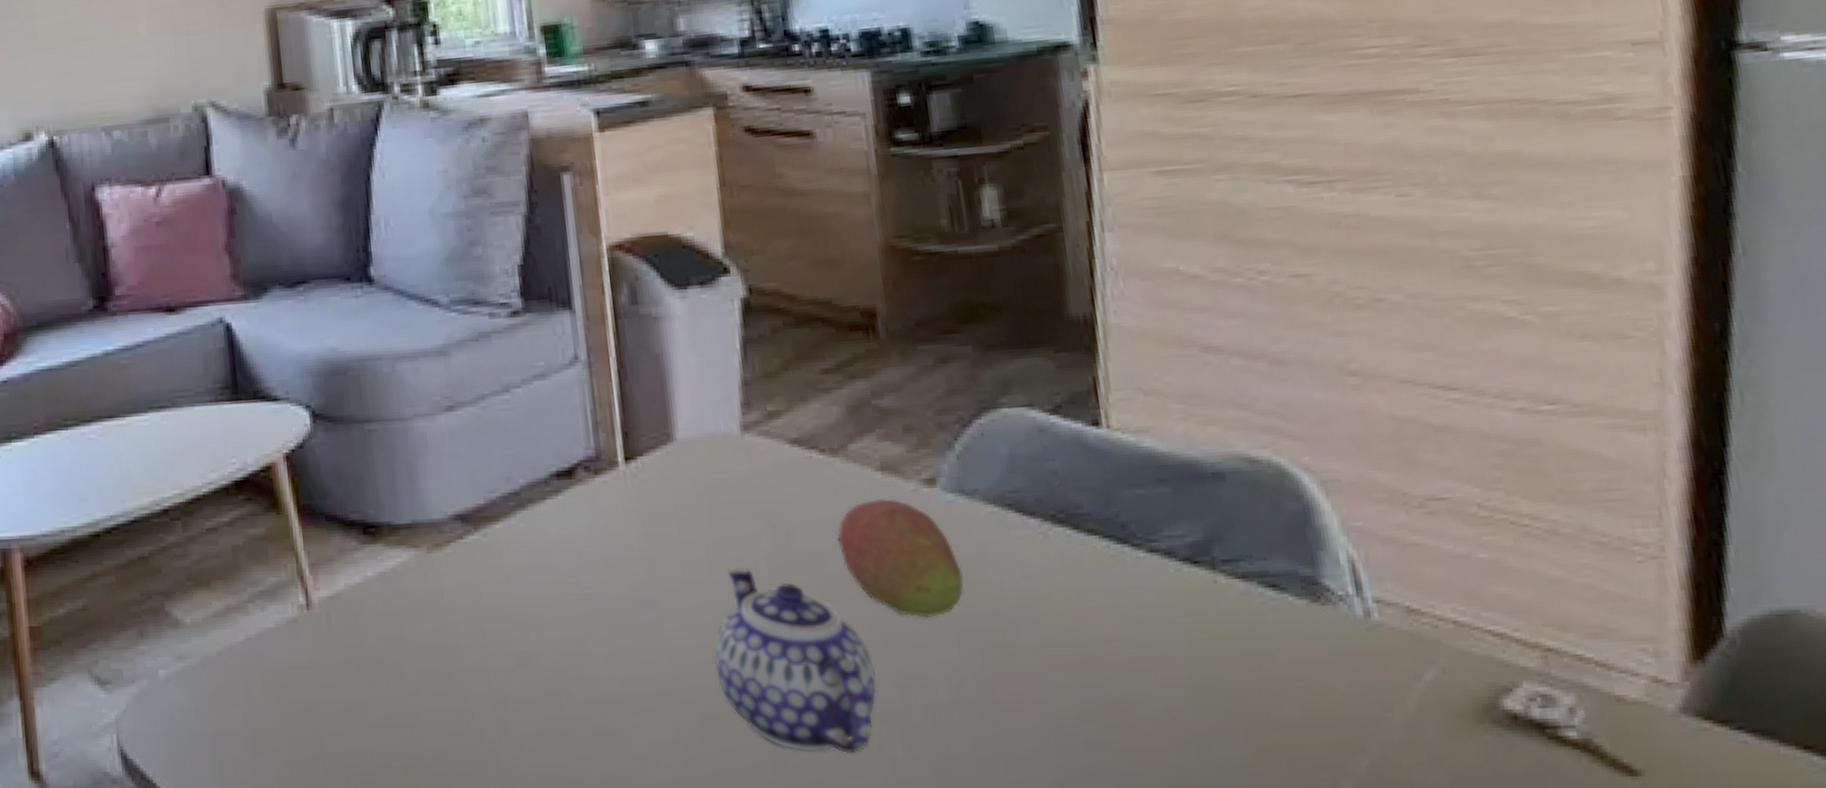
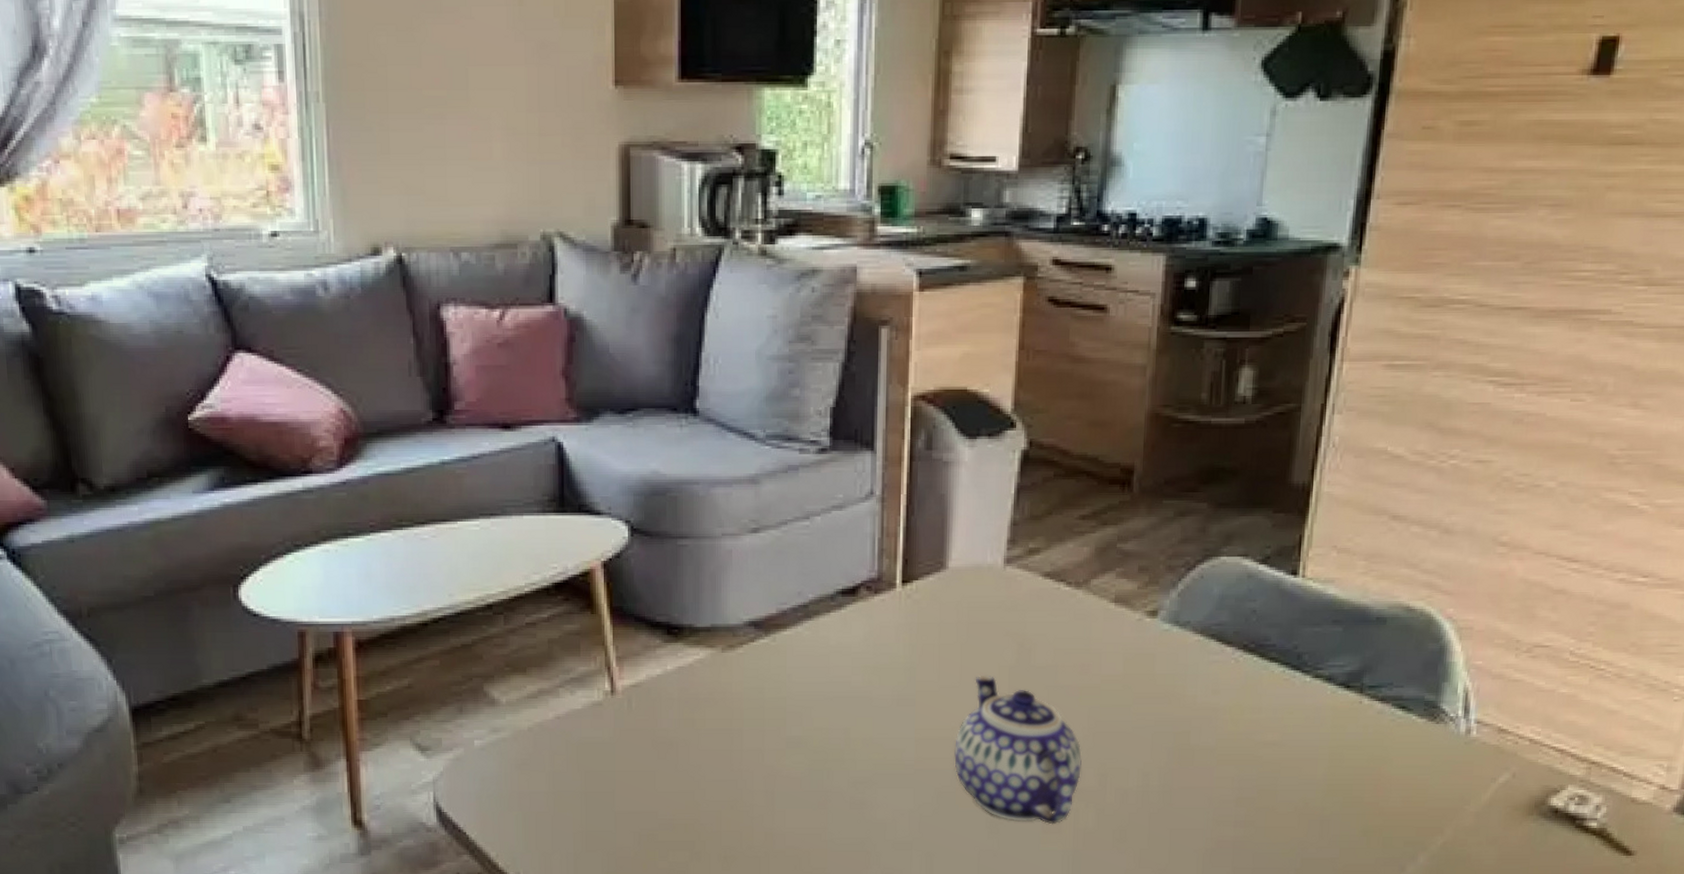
fruit: present [836,498,965,618] -> none [1069,624,1166,721]

